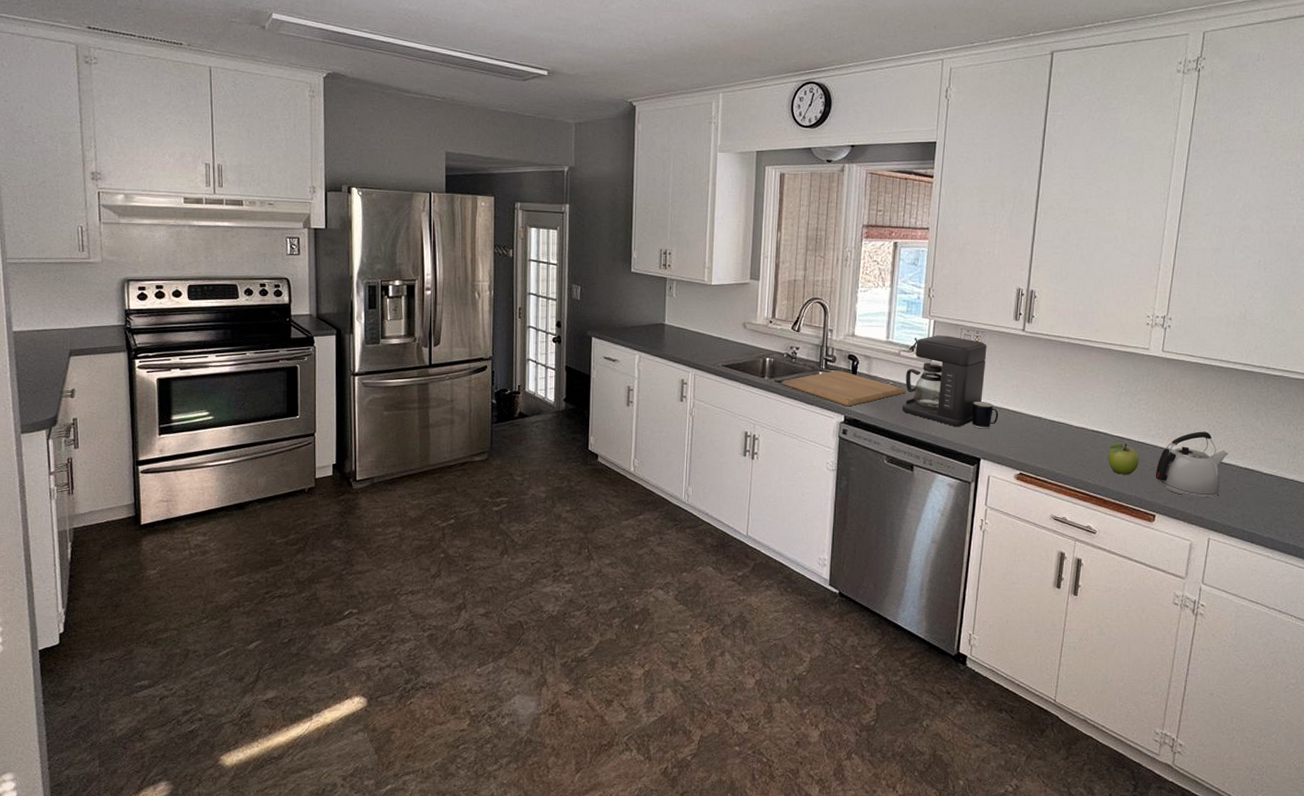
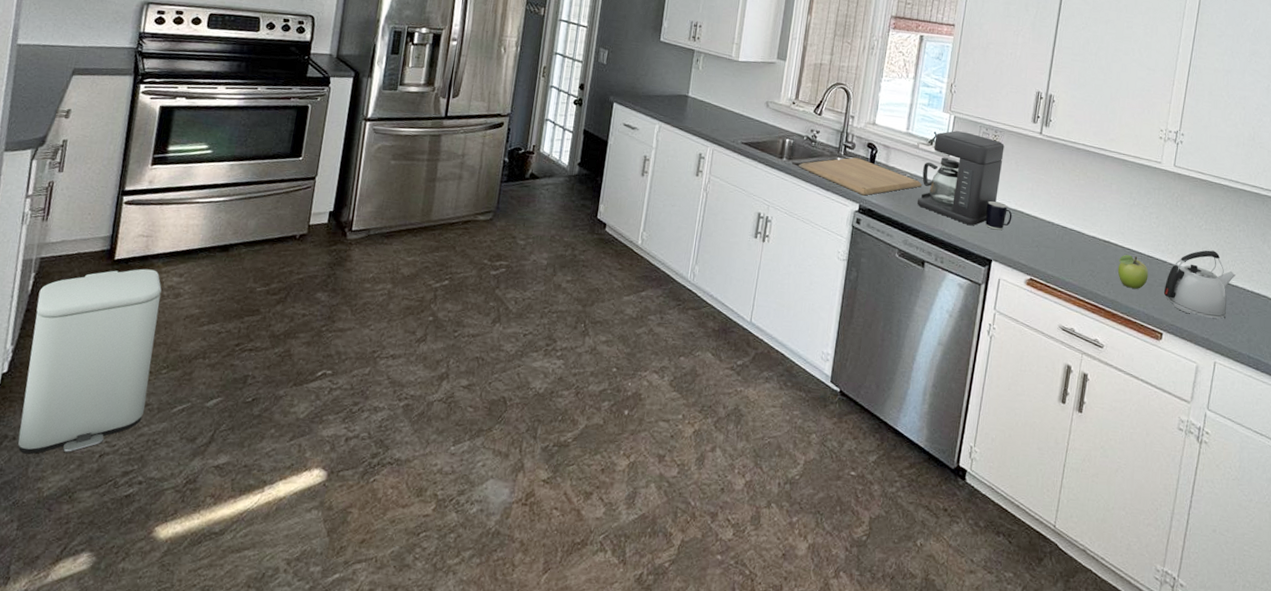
pedal bin: none [78,531,193,702] -> present [17,268,162,454]

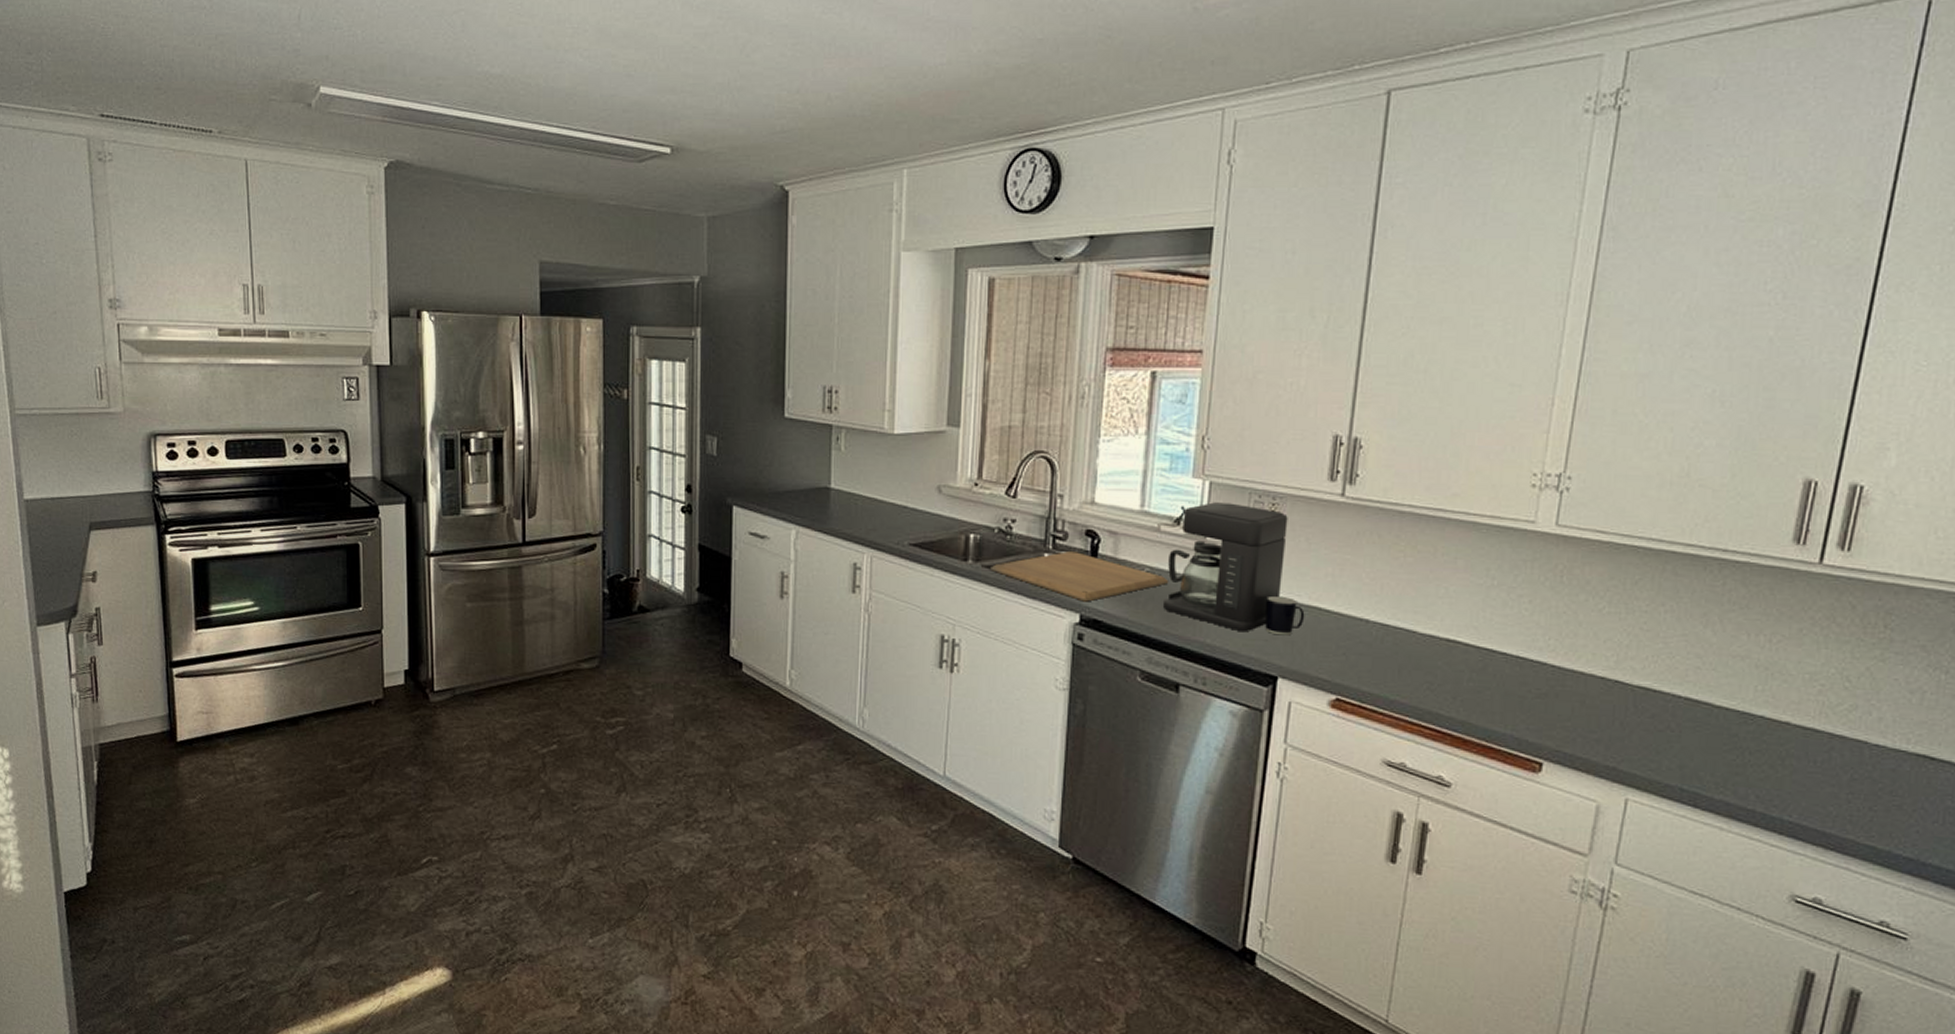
pedal bin: present [17,268,162,454] -> none [106,750,242,959]
fruit: present [1117,254,1149,289] -> none [1469,656,1519,704]
kettle: present [1163,250,1236,319] -> none [1542,642,1659,739]

